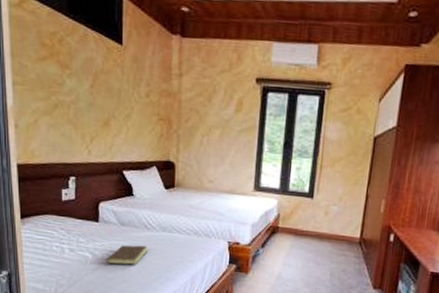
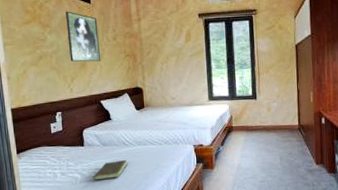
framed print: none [90,51,129,122] -> present [65,11,101,62]

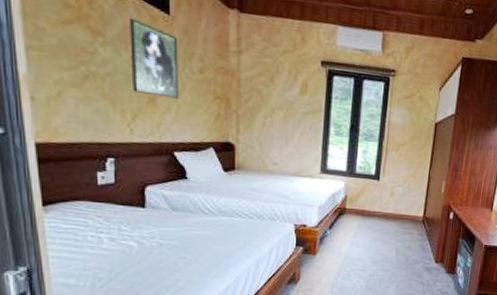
book: present [86,159,128,181] -> none [145,231,205,253]

